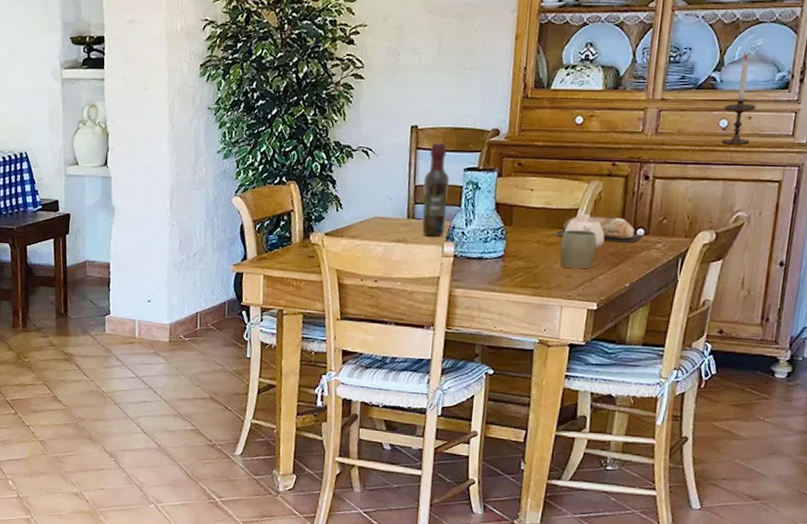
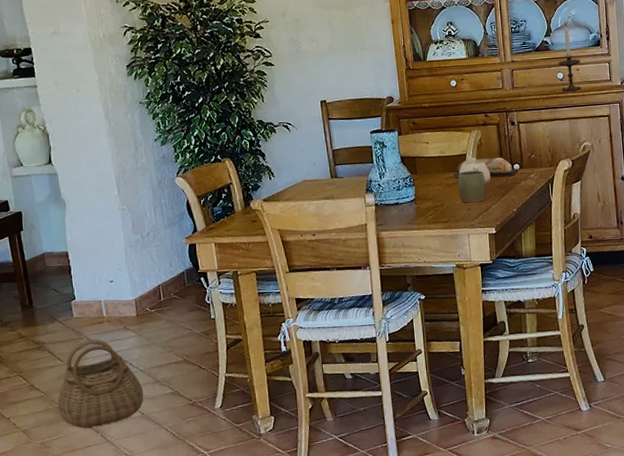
basket: none [76,359,164,451] -> present [57,339,144,428]
wine bottle: present [422,143,450,237] -> none [339,113,363,191]

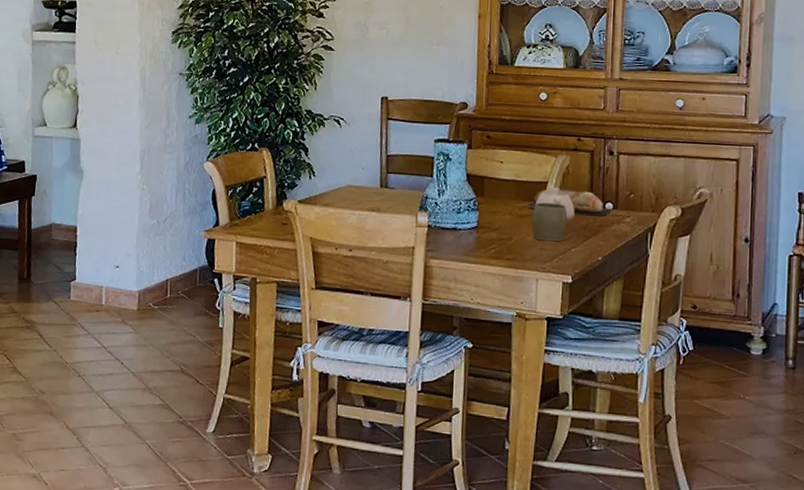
basket: present [57,339,144,428] -> none [36,327,131,428]
candlestick: present [558,21,581,92] -> none [679,38,709,125]

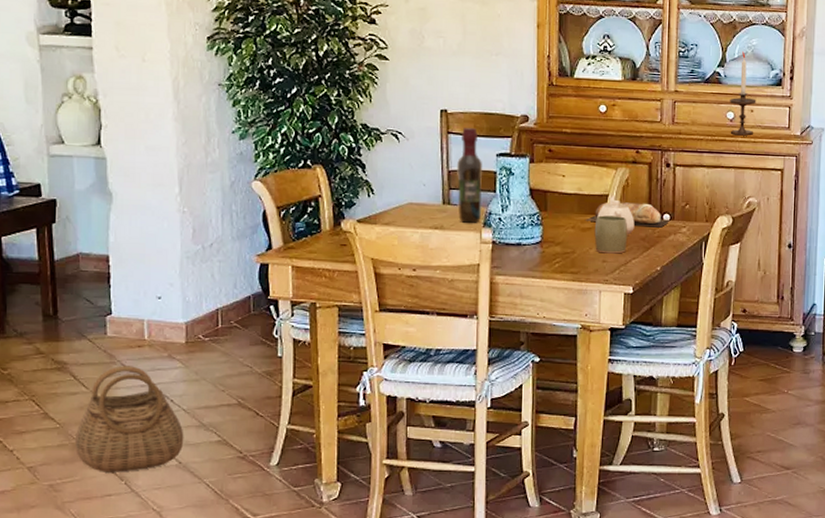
basket: none [36,327,131,428] -> present [74,366,184,472]
wine bottle: none [395,114,421,207] -> present [457,128,483,223]
candlestick: none [679,38,709,125] -> present [730,51,757,136]

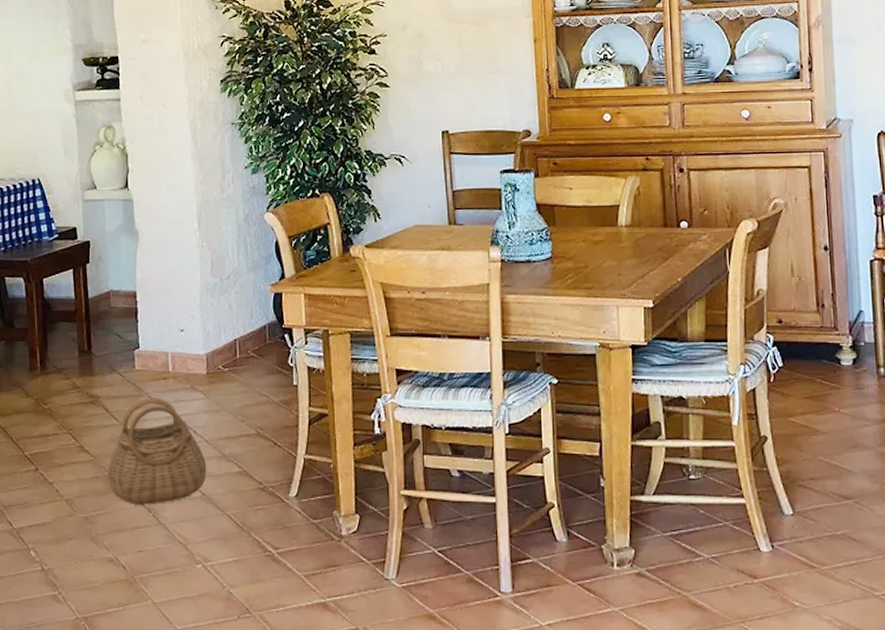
wine bottle: present [457,128,483,223] -> none [461,147,488,242]
bread loaf: present [586,201,671,228] -> none [597,211,689,236]
mug: present [594,215,628,254] -> none [607,226,644,266]
teapot: present [597,196,635,235] -> none [609,207,650,246]
candlestick: present [730,51,757,136] -> none [743,47,773,134]

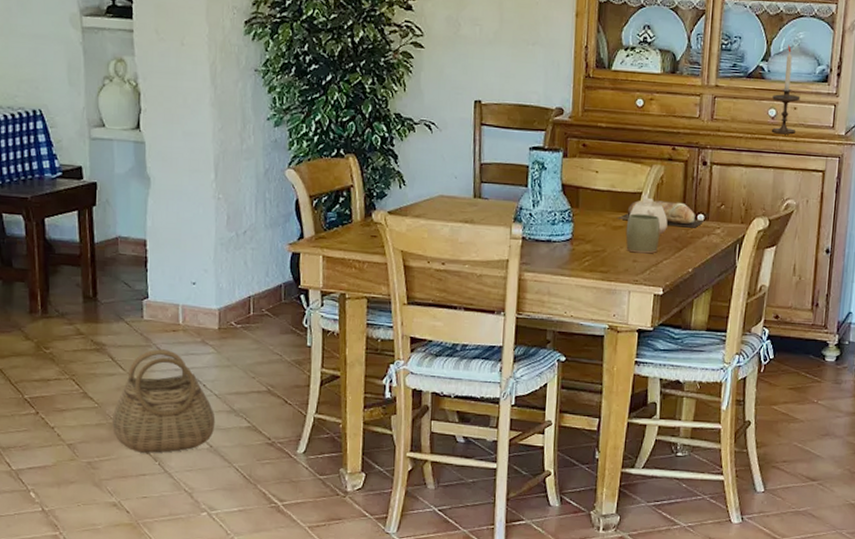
bread loaf: none [597,211,689,236] -> present [618,199,705,228]
mug: none [607,226,644,266] -> present [625,213,661,254]
teapot: none [609,207,650,246] -> present [629,194,668,235]
candlestick: none [743,47,773,134] -> present [772,45,801,135]

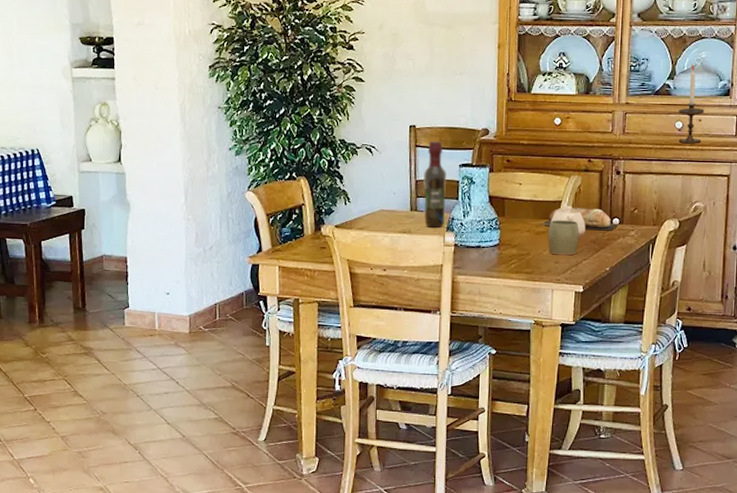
basket: present [111,349,216,453] -> none [98,352,187,443]
wine bottle: none [489,120,516,218] -> present [423,141,447,228]

